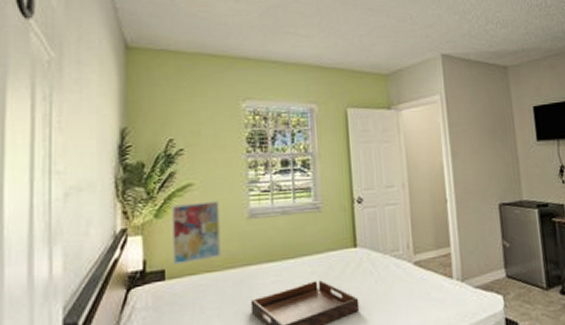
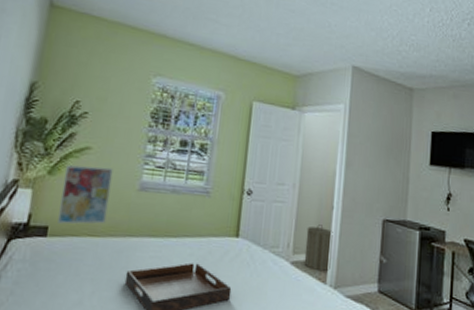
laundry hamper: none [424,220,454,267] -> present [304,224,333,272]

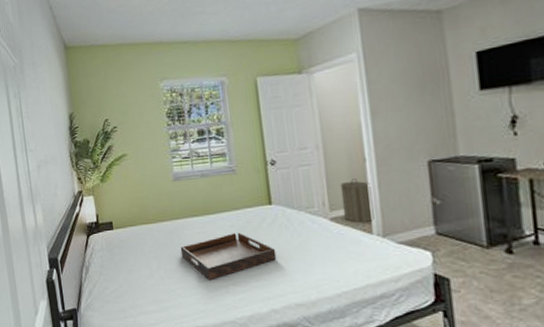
wall art: present [57,165,113,225] -> none [112,167,154,218]

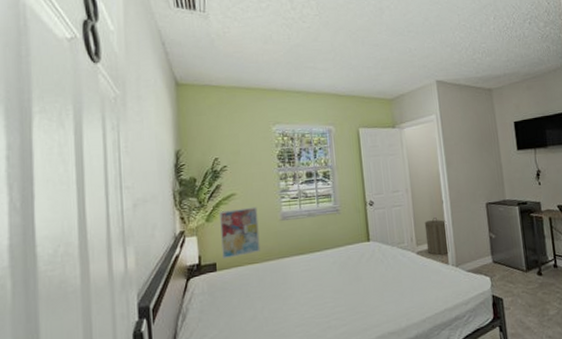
wall art: none [112,167,154,218] -> present [220,206,260,259]
serving tray: present [180,232,277,279] -> none [285,268,374,316]

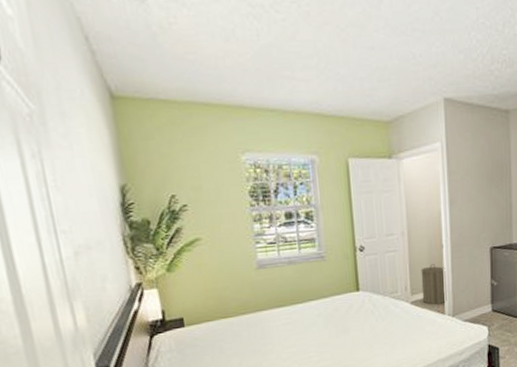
wall art: present [220,206,260,259] -> none [182,253,234,314]

